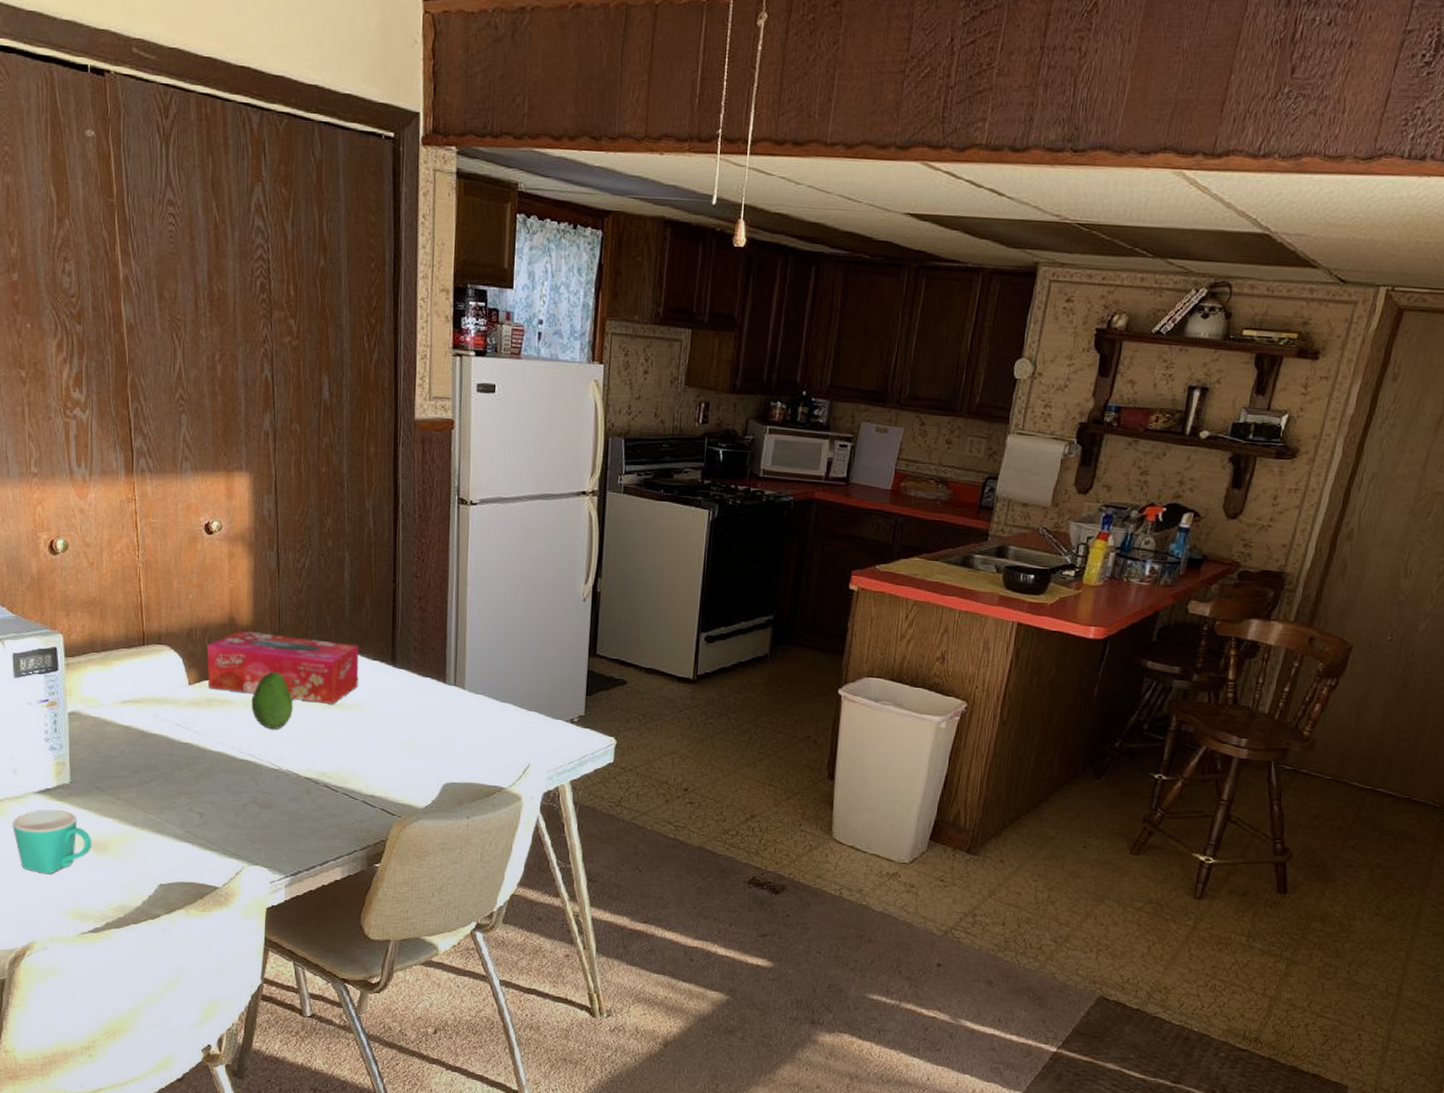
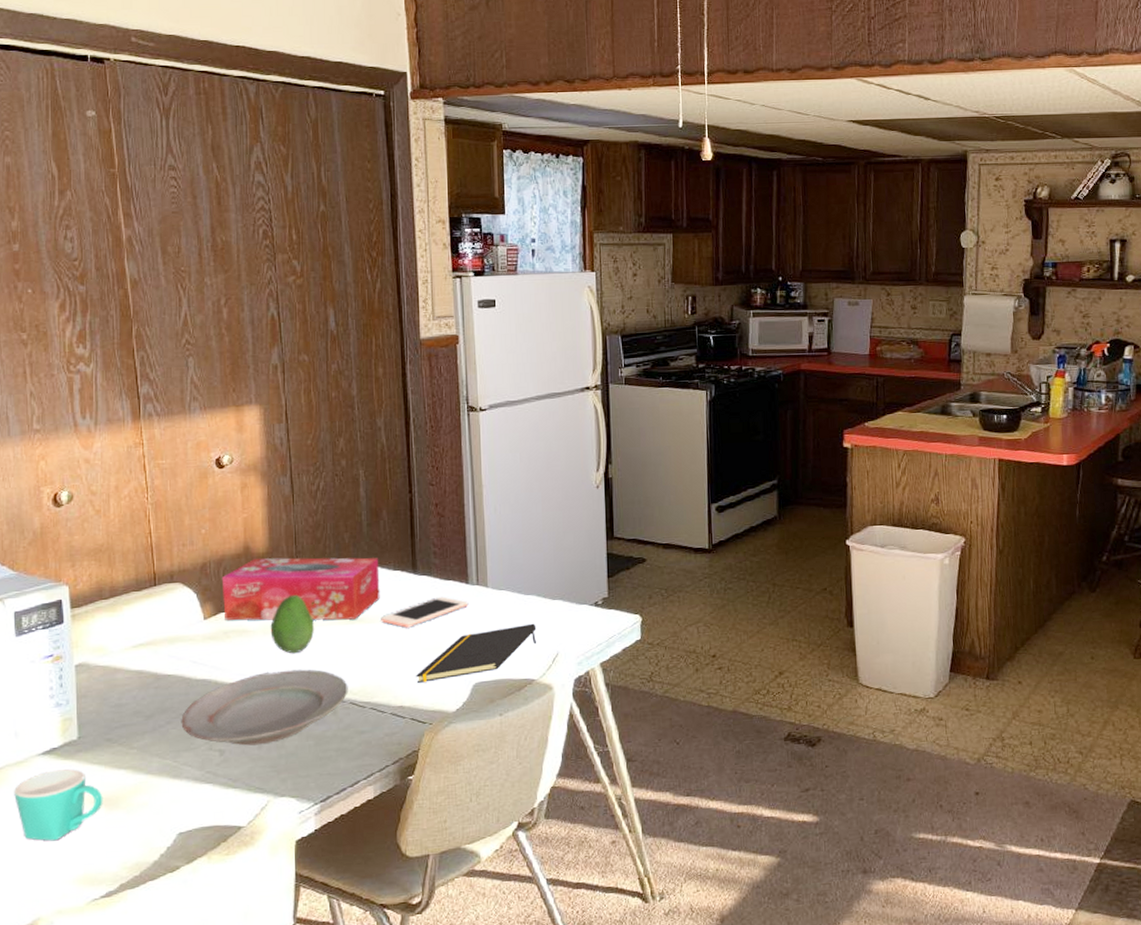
plate: none [164,744,323,814] -> present [181,669,348,746]
cell phone: none [358,692,444,720] -> present [381,596,468,628]
notepad: none [388,731,510,776] -> present [416,623,537,683]

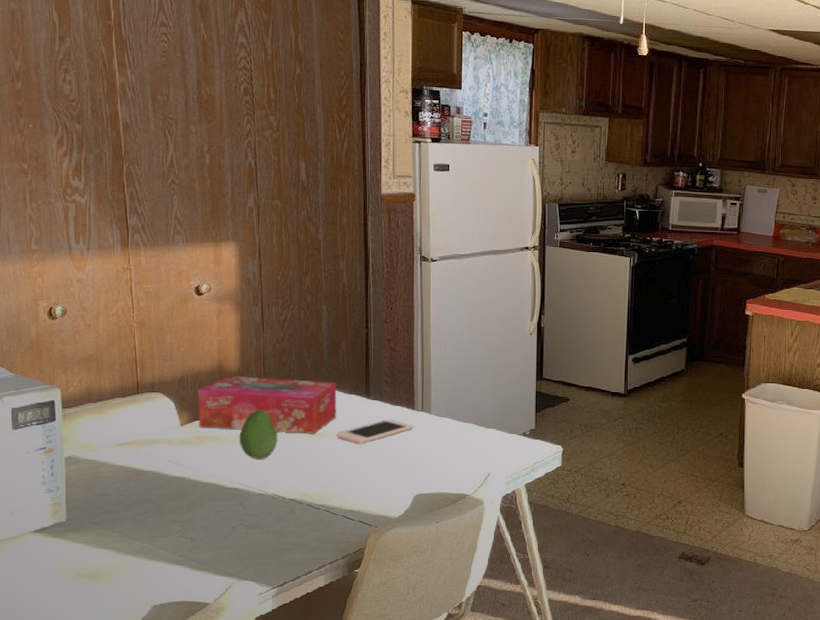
mug: present [14,769,103,841] -> none [9,546,88,606]
plate: present [181,669,348,746] -> none [158,473,306,536]
notepad: present [416,623,537,683] -> none [365,447,472,491]

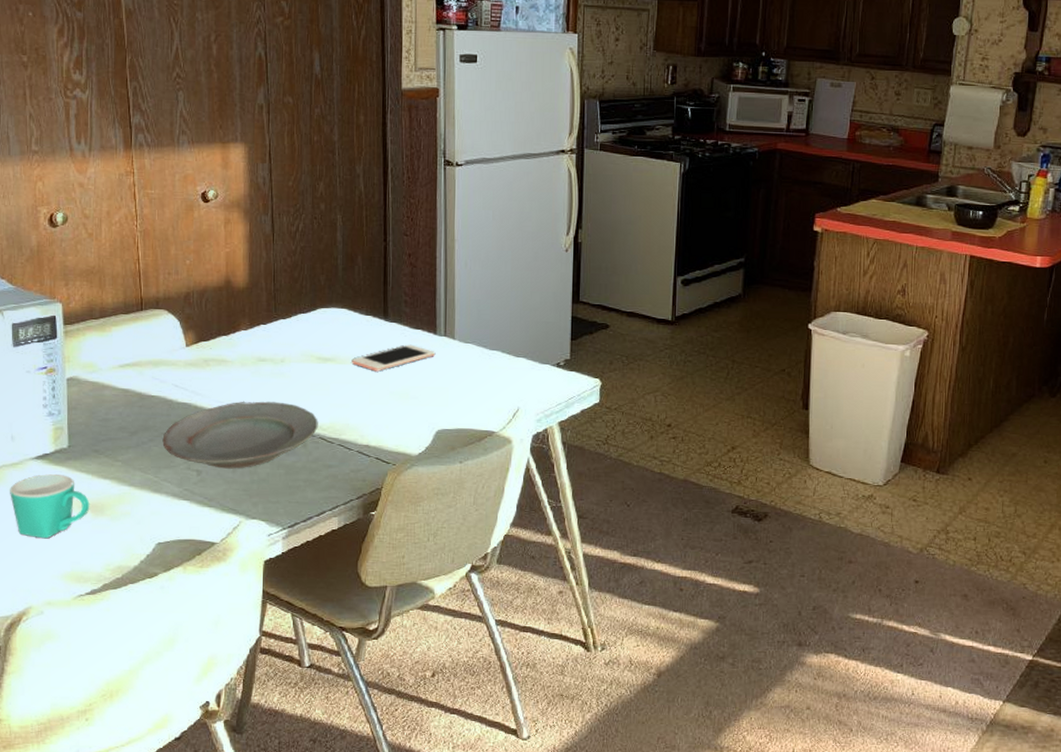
mug: none [9,546,88,606] -> present [10,474,90,539]
plate: none [158,473,306,536] -> present [162,401,318,469]
tissue box: present [197,375,337,434] -> none [203,292,352,359]
fruit: present [239,409,277,460] -> none [247,330,288,387]

